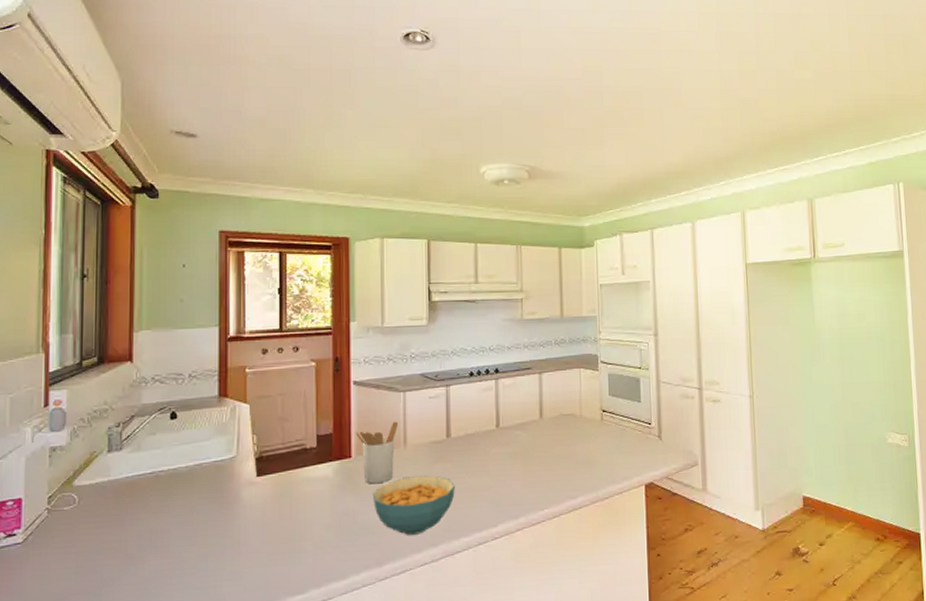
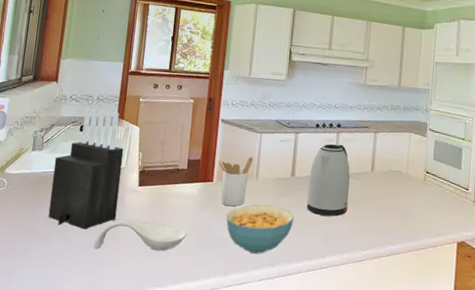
knife block: none [140,389,232,542] -> present [48,108,124,230]
spoon rest: none [207,517,326,561] -> present [94,218,187,251]
kettle: none [468,392,518,478] -> present [306,144,351,217]

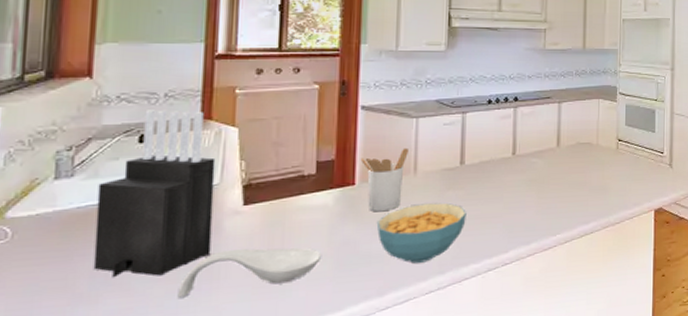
kettle: present [306,144,351,217] -> none [481,120,533,205]

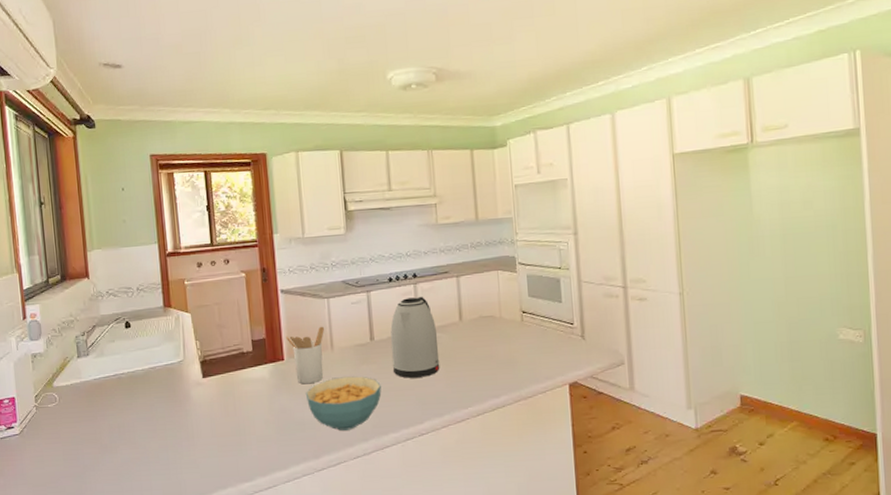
knife block: present [93,109,216,278] -> none [104,301,185,434]
spoon rest: present [177,248,322,298] -> none [167,414,266,452]
kettle: none [481,120,533,205] -> present [390,296,440,378]

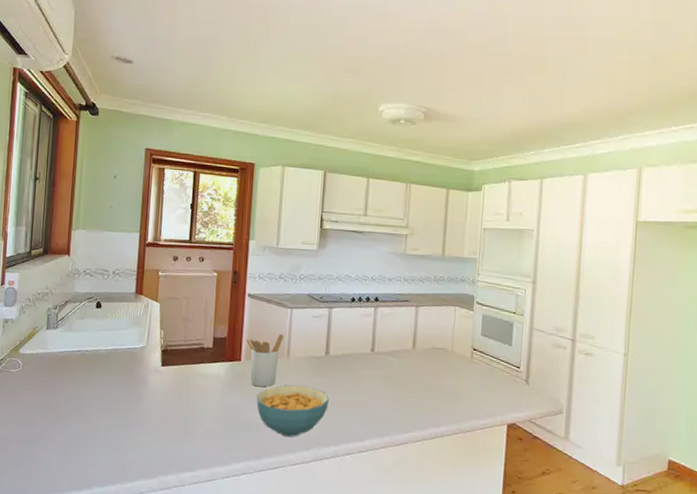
kettle: present [390,296,440,378] -> none [342,319,390,397]

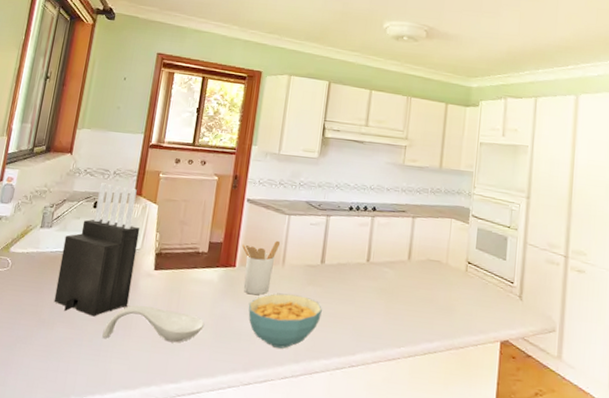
knife block: none [67,283,144,412] -> present [53,183,140,317]
spoon rest: none [117,400,215,435] -> present [102,305,205,343]

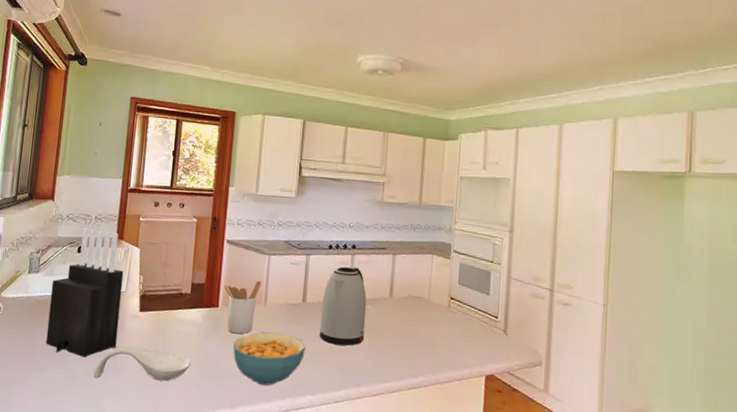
kettle: none [336,228,385,309] -> present [319,267,367,346]

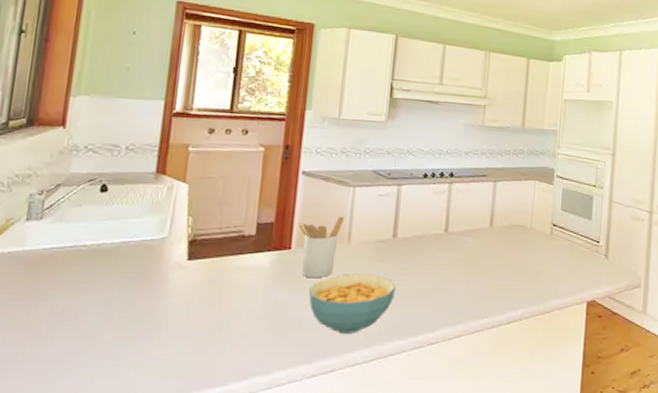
knife block: present [45,228,124,358] -> none [52,161,166,322]
spoon rest: present [93,346,191,381] -> none [122,303,256,345]
kettle: present [319,267,367,346] -> none [411,196,465,282]

